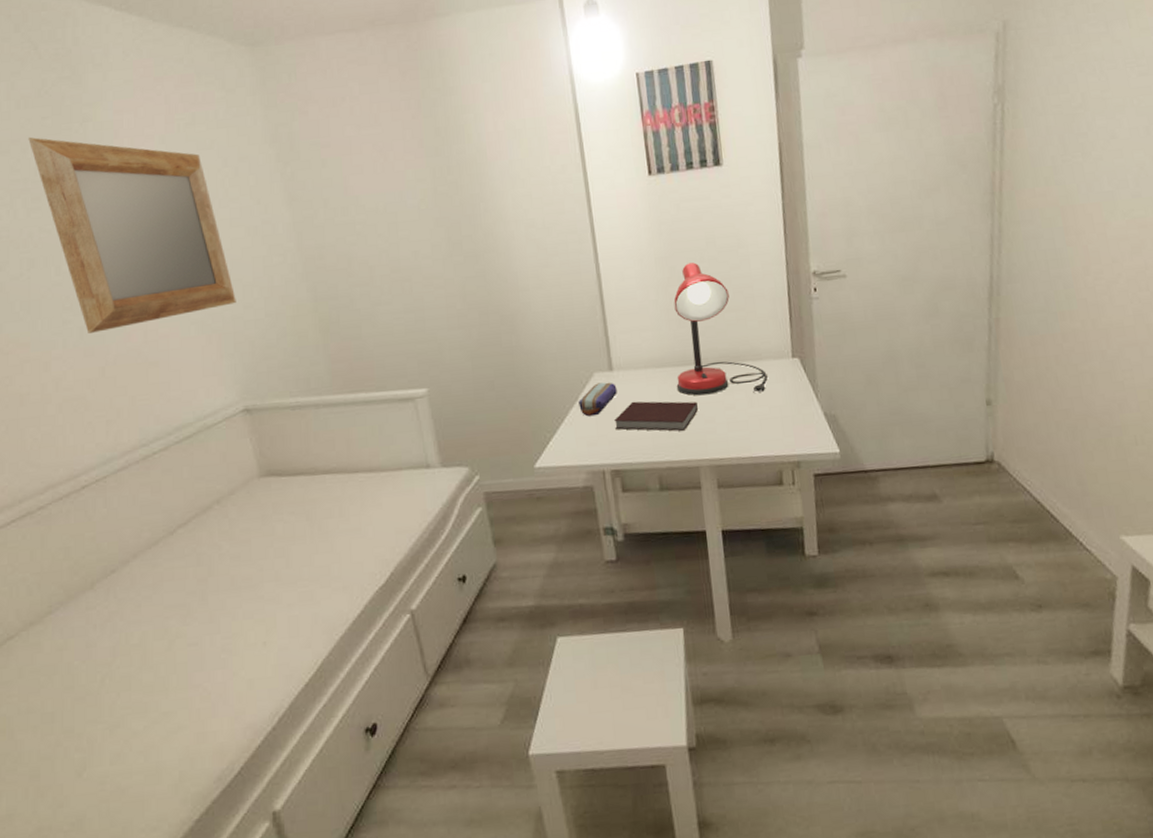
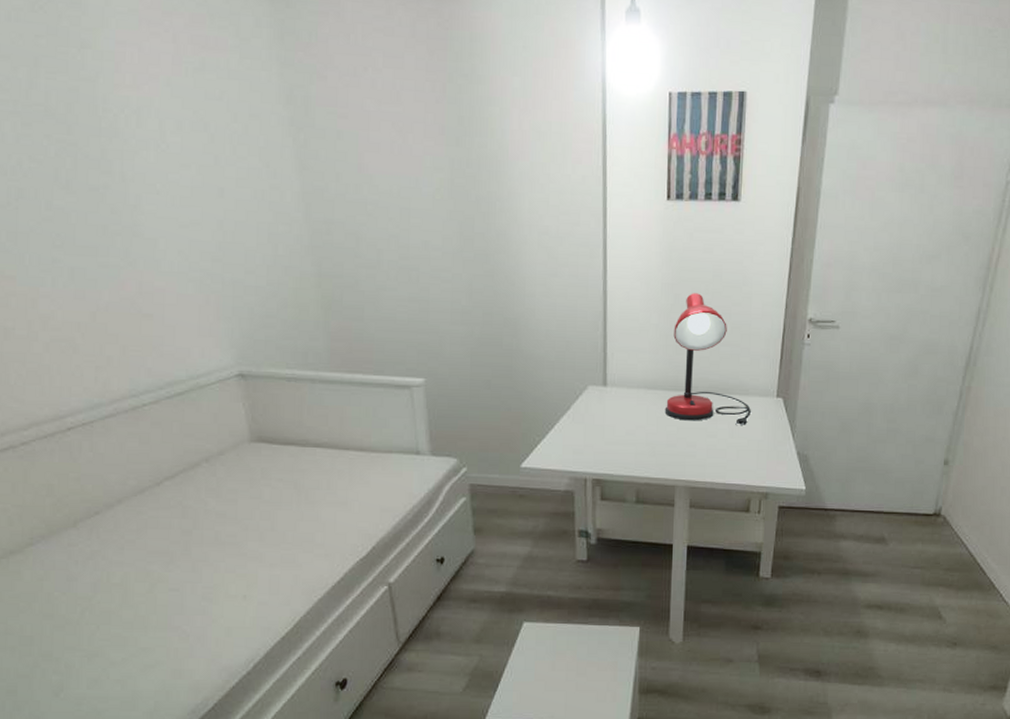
mirror: present [28,137,236,333] -> none [19,54,238,276]
pencil case: present [579,382,617,417] -> none [570,396,608,427]
notebook: present [614,401,698,432] -> none [602,417,682,452]

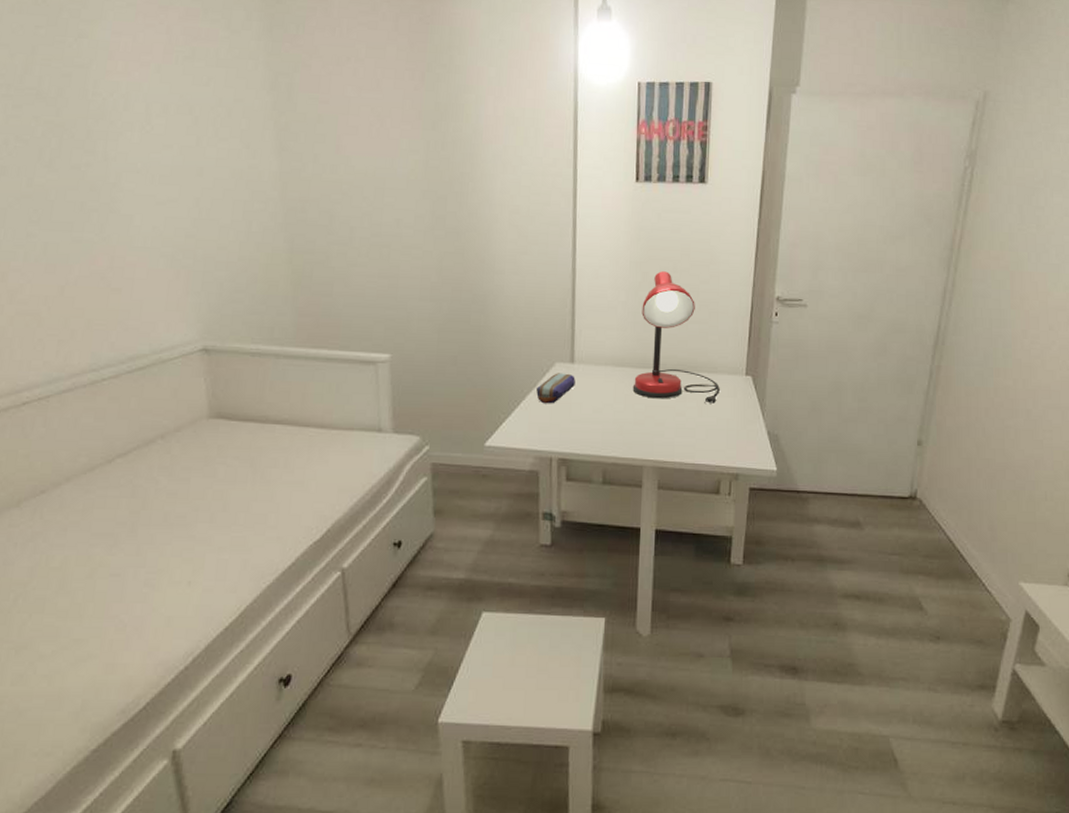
pencil case: none [570,396,608,427] -> present [536,373,575,404]

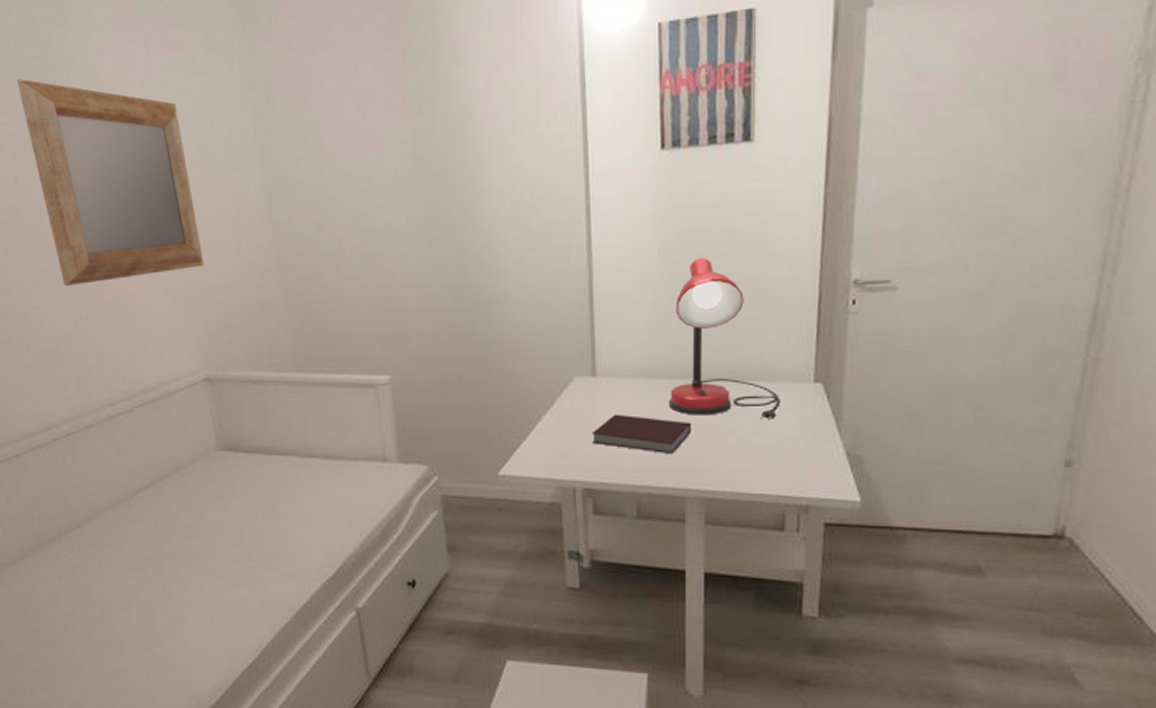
mirror: none [18,43,211,251] -> present [17,78,204,286]
pencil case: present [536,373,575,404] -> none [554,389,598,426]
notebook: none [568,395,650,431] -> present [592,414,691,455]

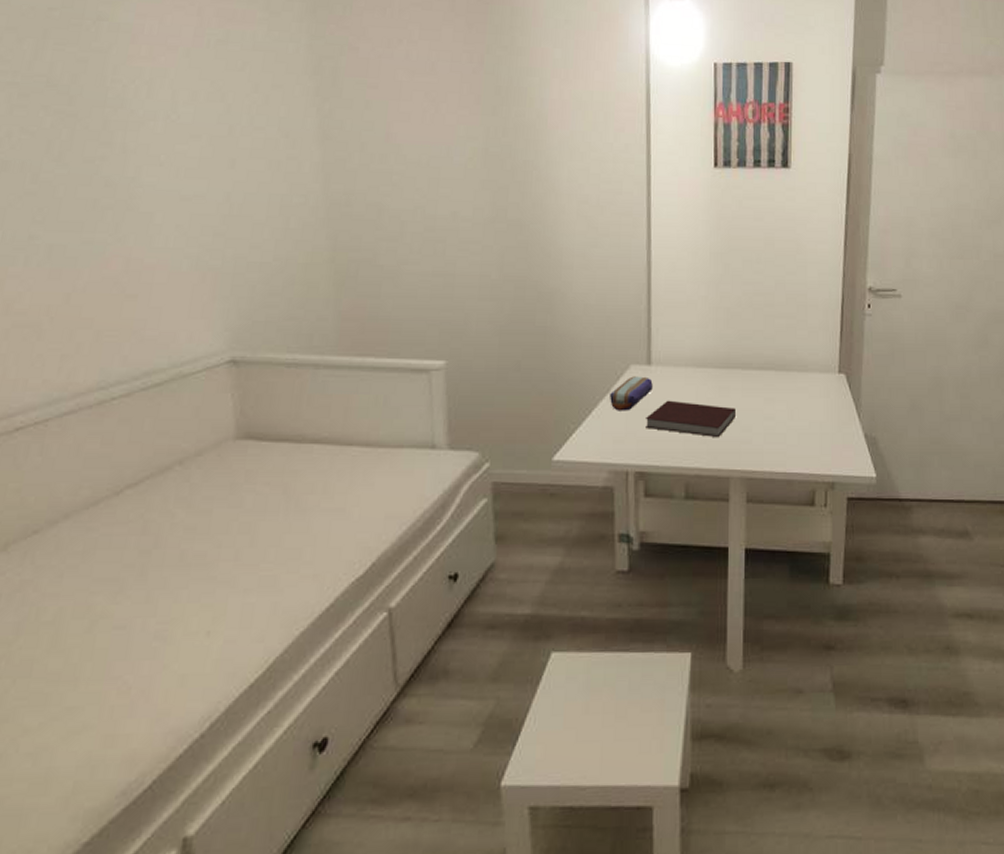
mirror: present [17,78,204,286] -> none [27,26,243,254]
pencil case: none [554,389,598,426] -> present [610,376,653,411]
desk lamp: present [668,258,780,421] -> none [716,262,811,407]

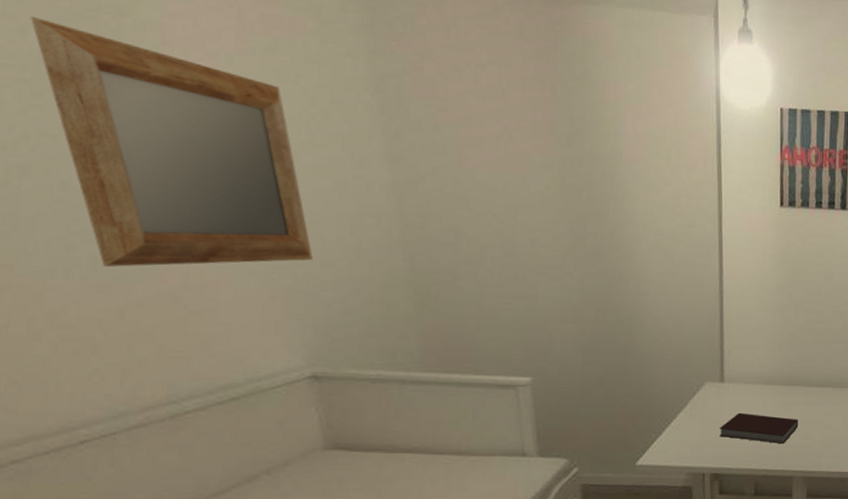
mirror: none [27,26,243,254] -> present [30,15,313,267]
pencil case: present [610,376,653,411] -> none [687,392,726,422]

